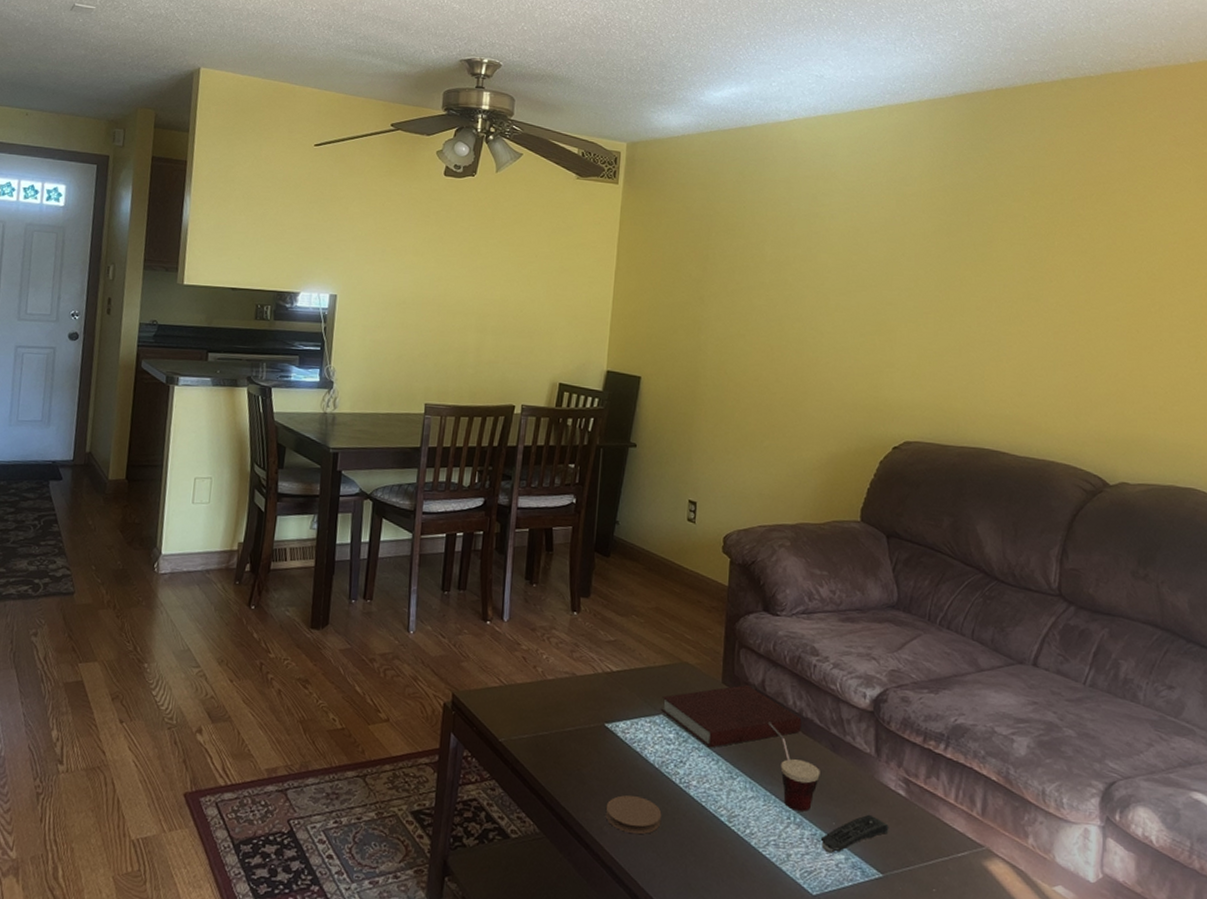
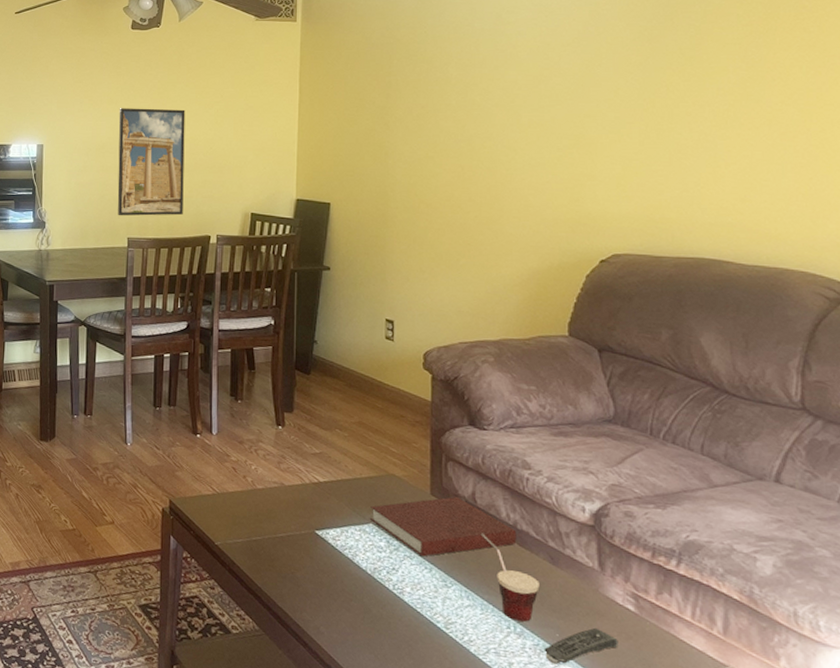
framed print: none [416,261,497,382] -> present [117,108,185,216]
coaster: present [605,795,662,835] -> none [321,598,377,636]

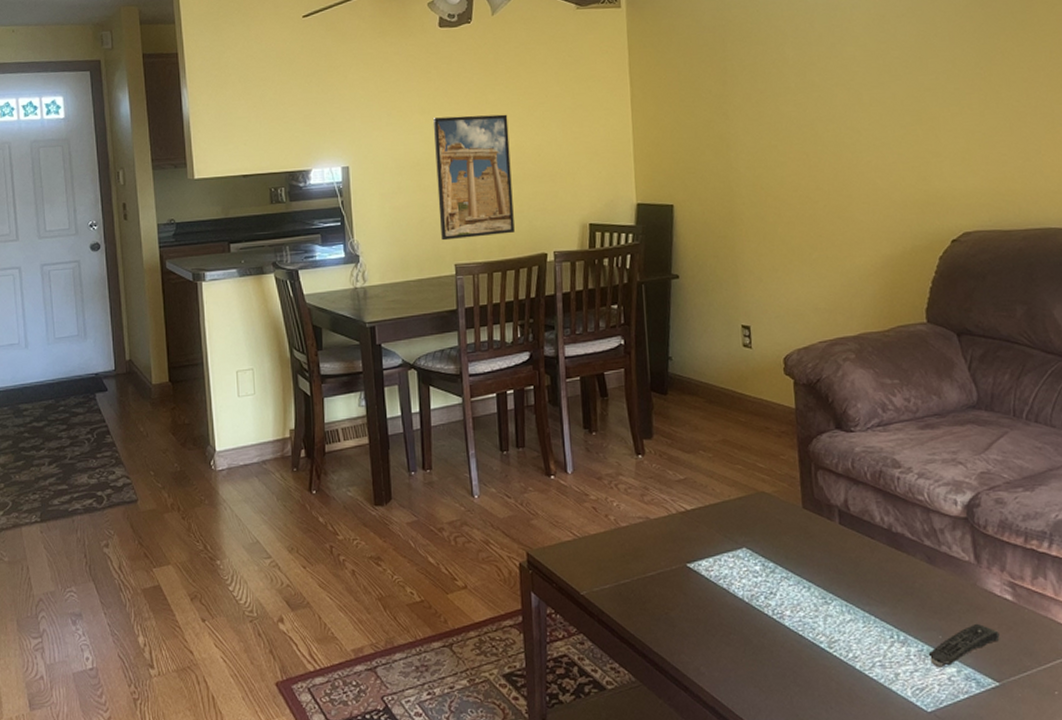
notebook: present [370,497,517,557] -> none [742,507,893,575]
cup: present [480,533,540,622] -> none [856,541,919,628]

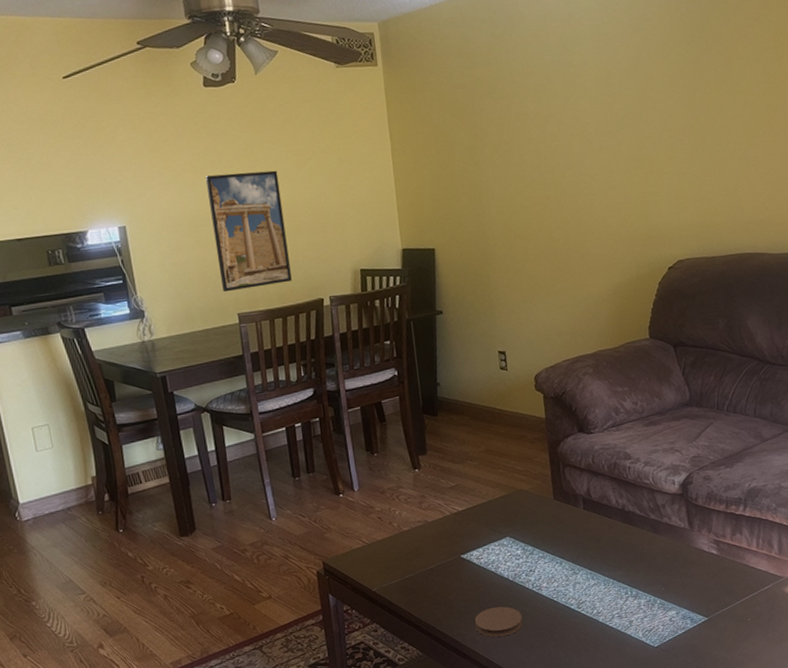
coaster: none [699,633,760,672] -> present [474,606,523,637]
remote control: present [928,623,1000,668] -> none [654,574,708,613]

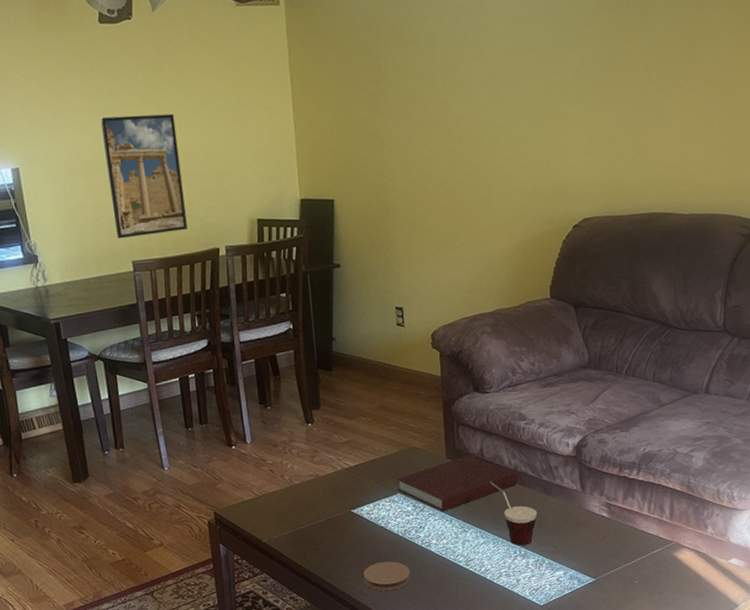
notebook: none [505,496,626,554] -> present [397,455,518,512]
cup: none [597,521,647,586] -> present [489,481,537,546]

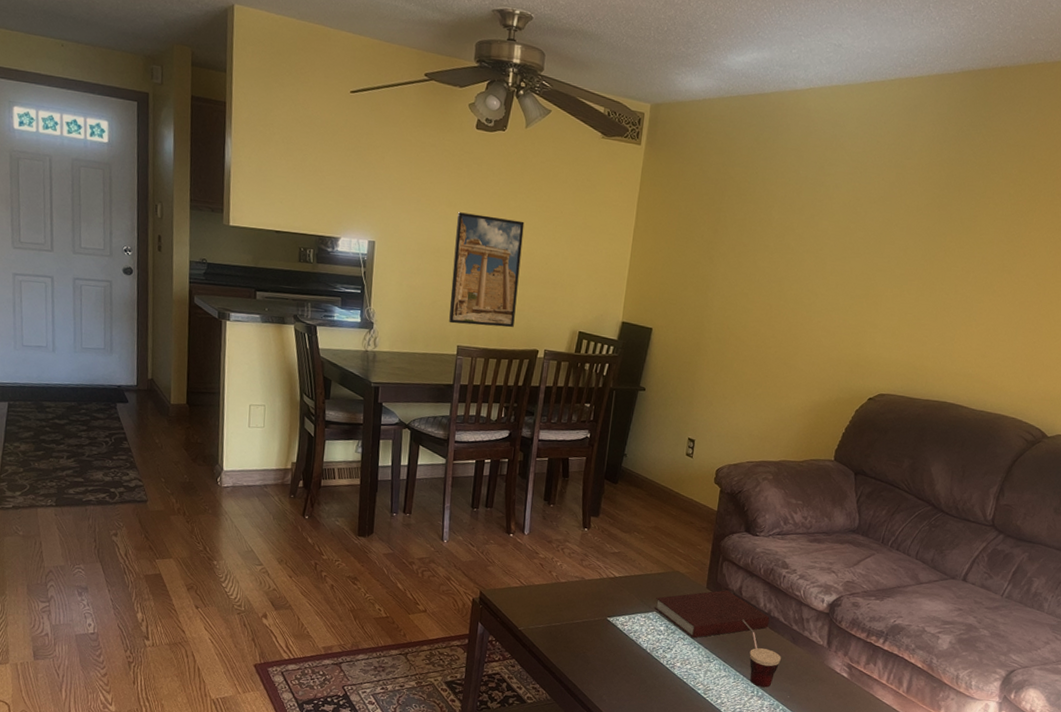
coaster: present [363,561,411,591] -> none [604,672,651,702]

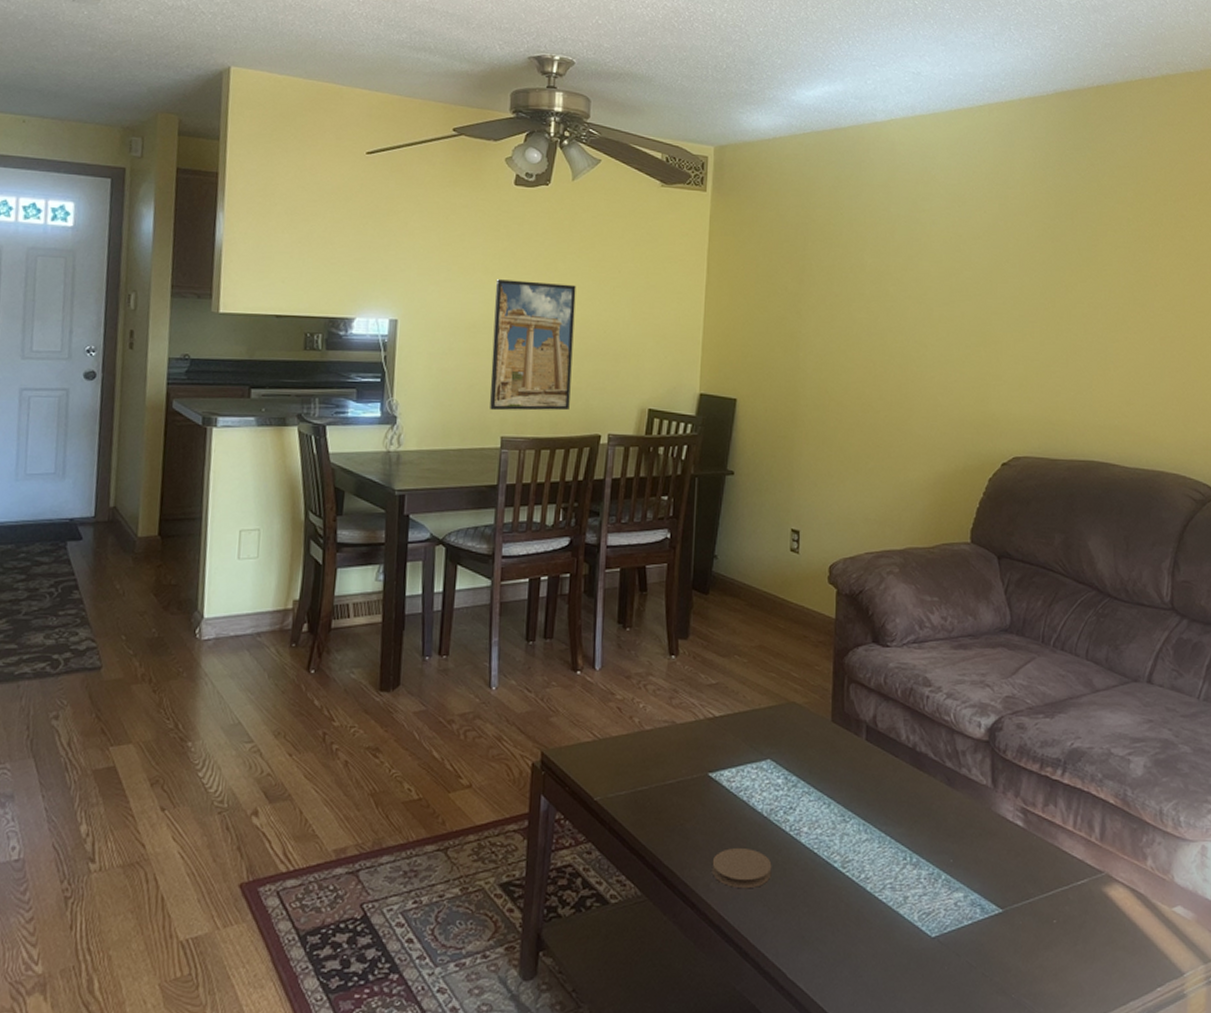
coaster: none [604,672,651,702] -> present [711,848,772,889]
notebook: present [655,590,770,638] -> none [768,722,916,791]
cup: present [741,619,781,687] -> none [880,759,936,850]

